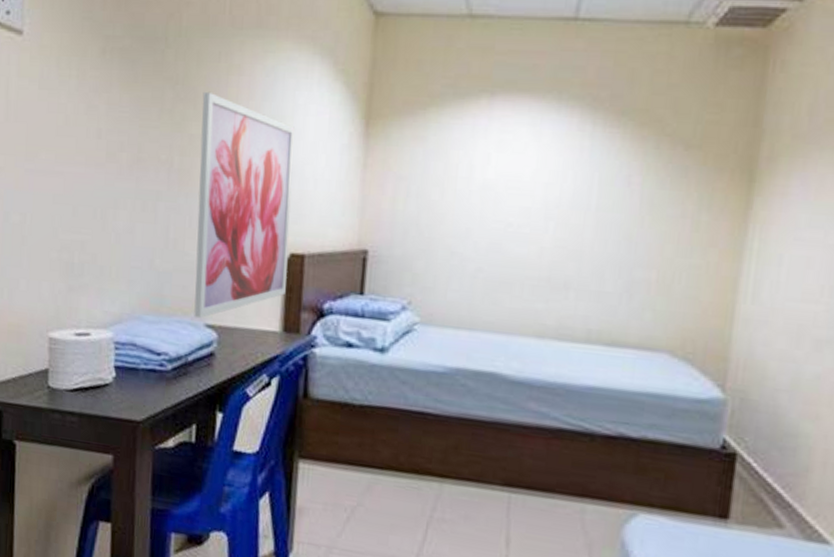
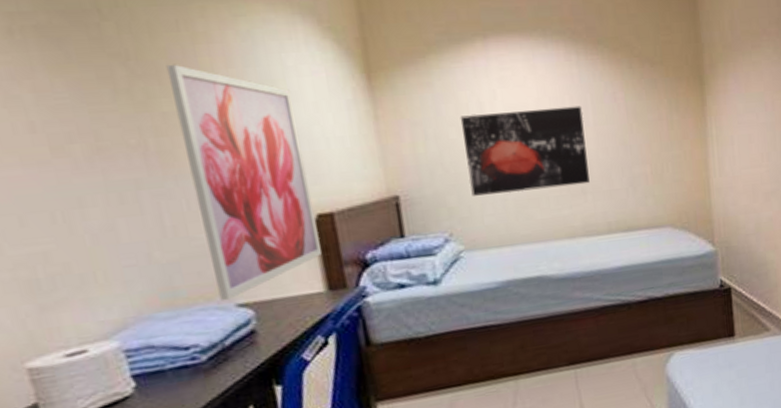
wall art: none [440,176,586,279] -> present [460,105,590,196]

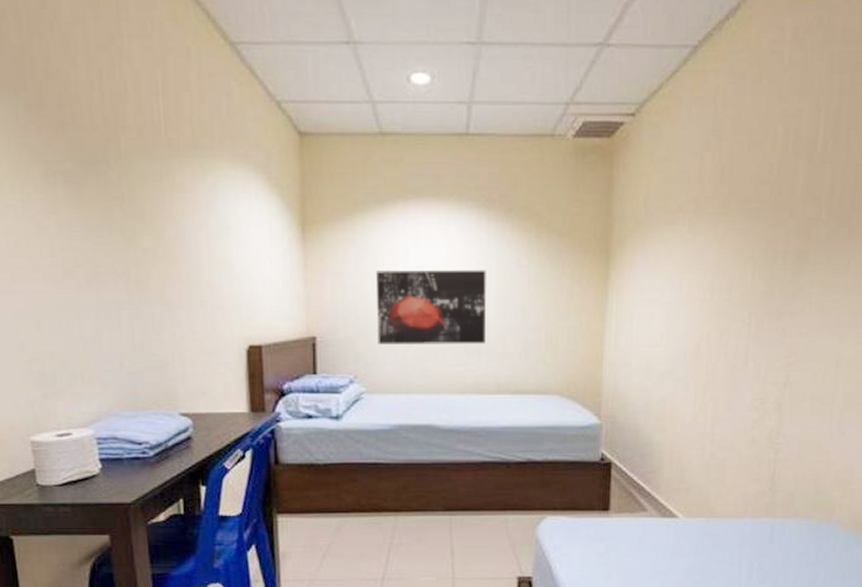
wall art: present [166,64,322,301] -> none [150,208,249,409]

